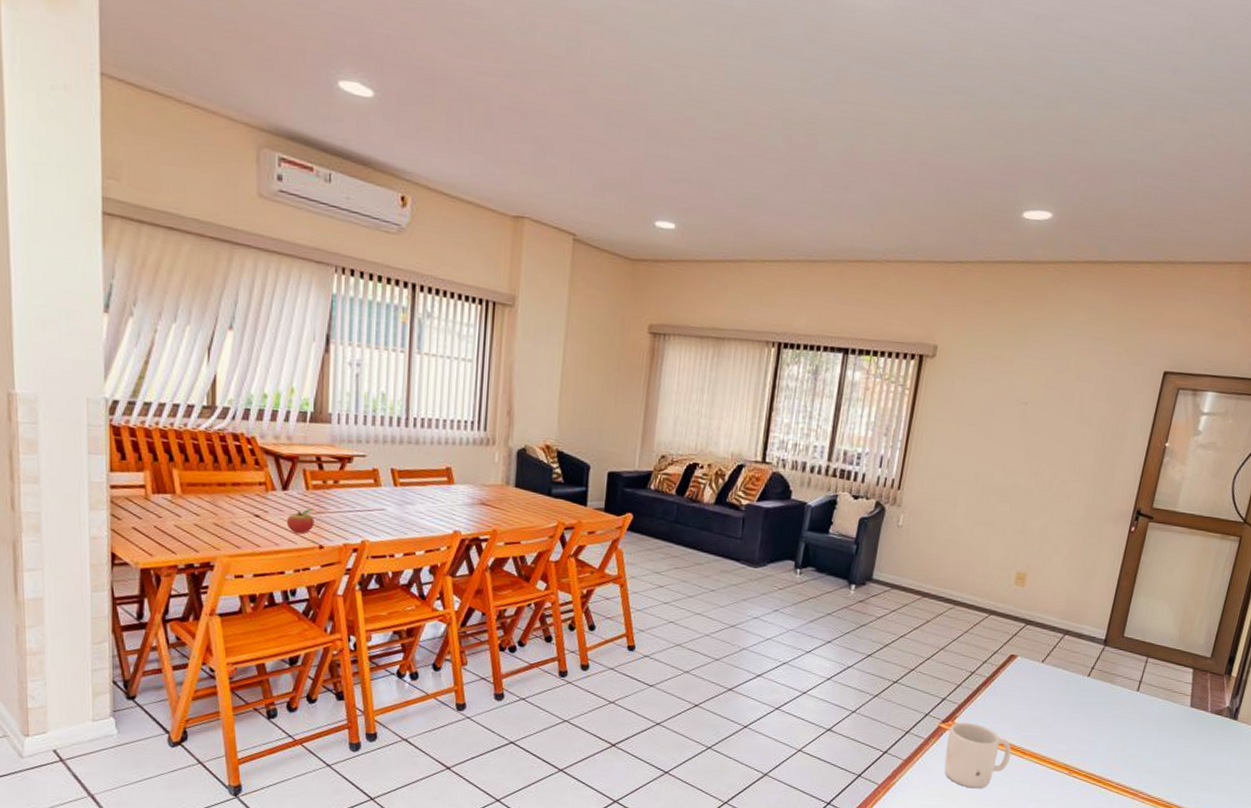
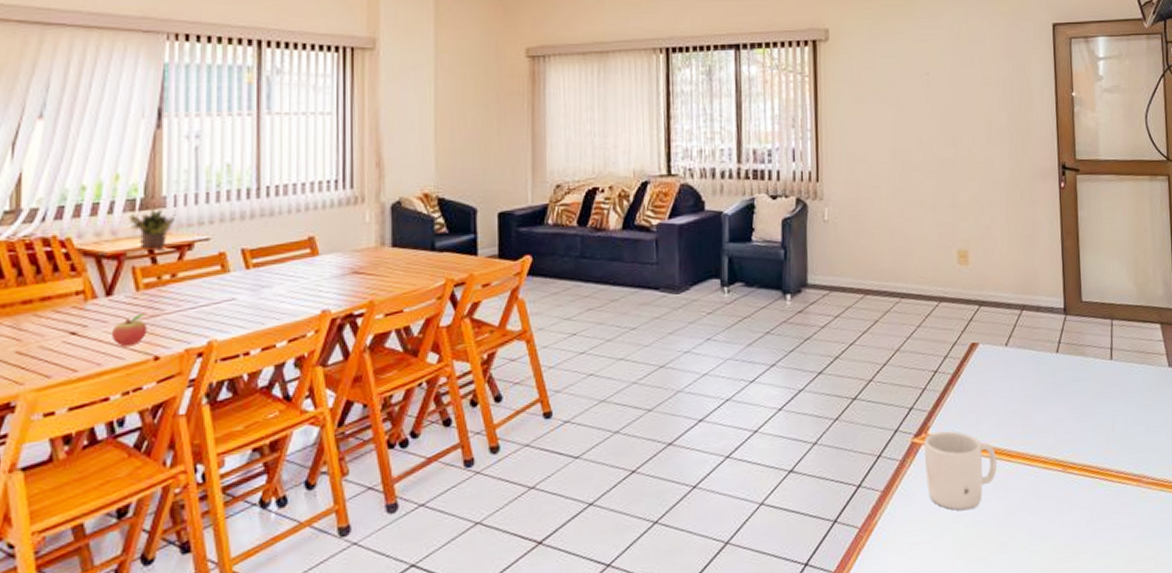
potted plant: none [301,421,339,458] -> present [129,207,176,250]

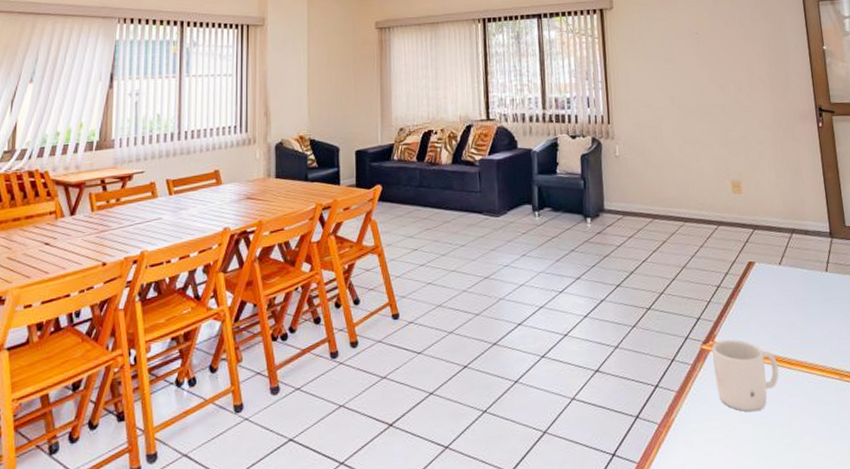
fruit: present [111,314,147,347] -> none [73,230,98,255]
potted plant: present [129,207,176,250] -> none [88,147,121,181]

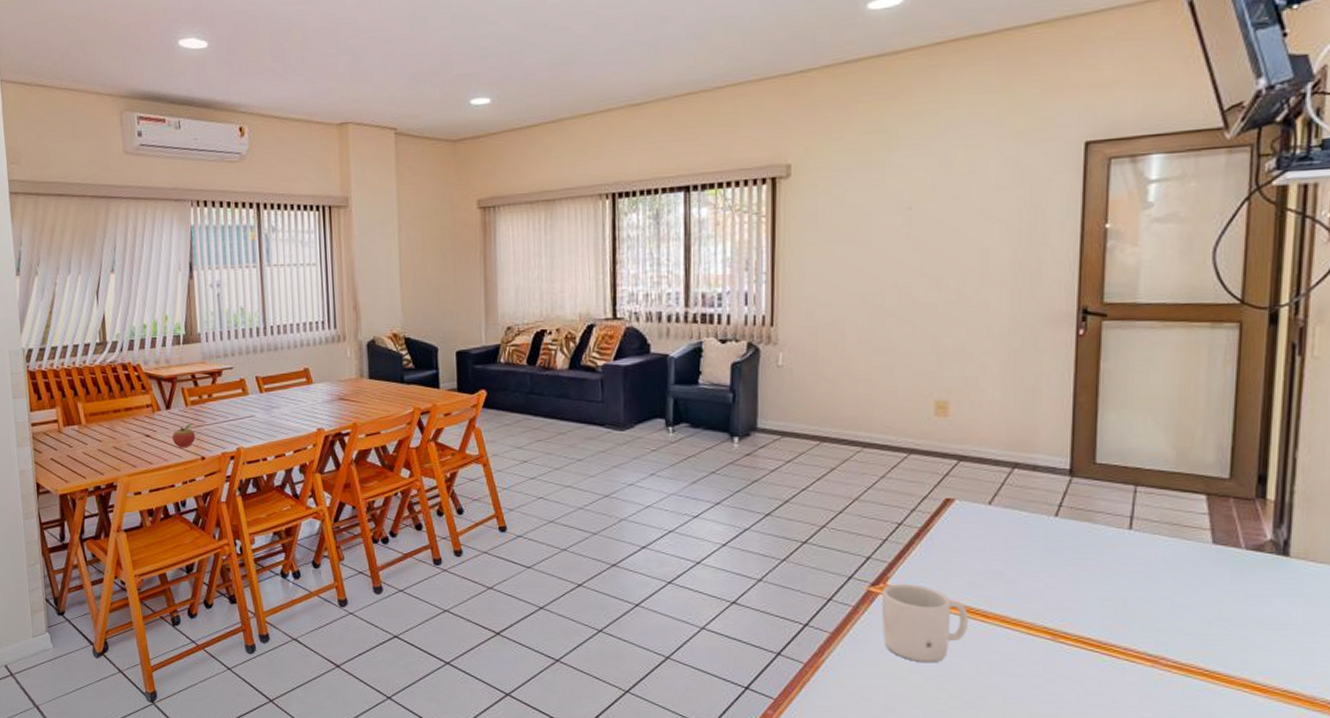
fruit: none [73,230,98,255] -> present [171,424,196,448]

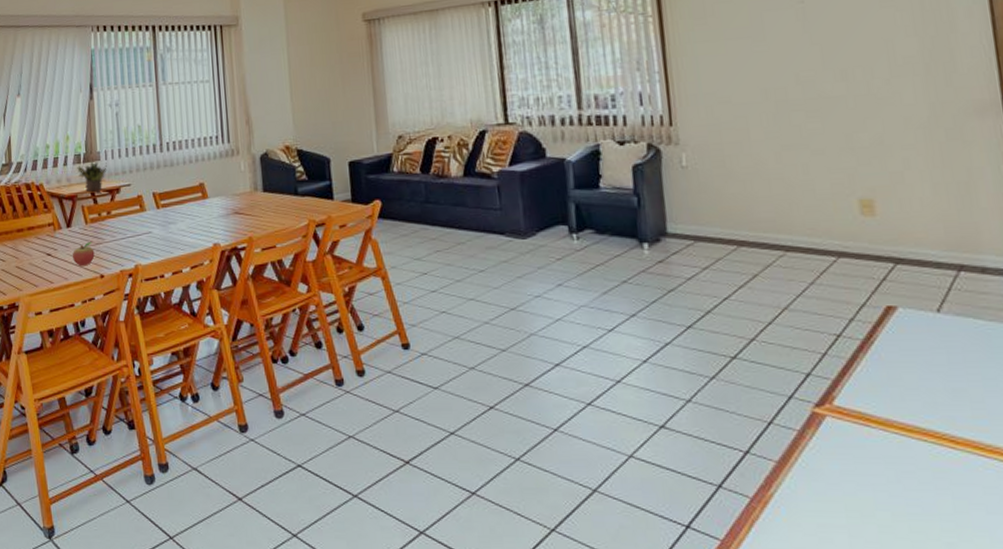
potted plant: none [176,341,208,375] -> present [77,160,107,193]
mug: present [882,584,969,663] -> none [829,404,937,498]

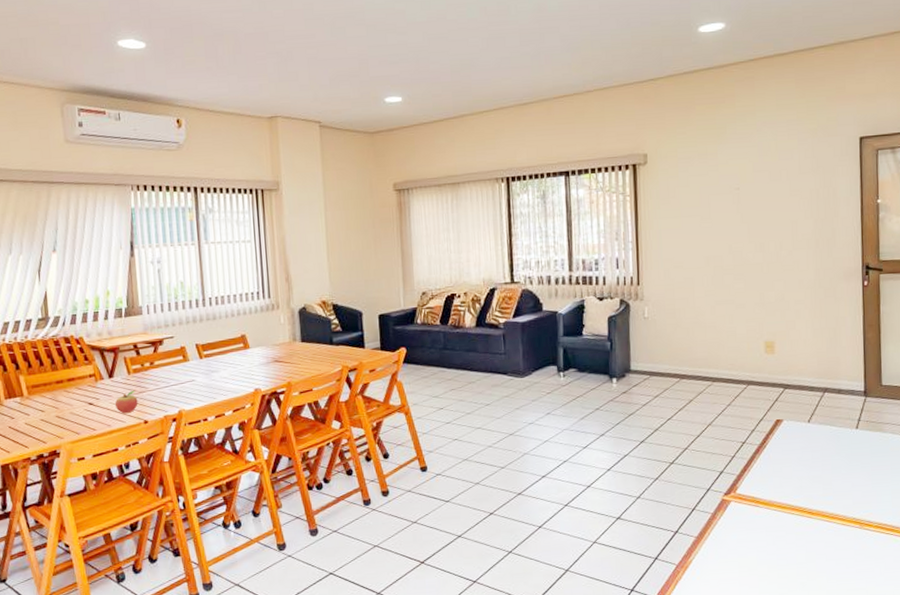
potted plant: present [77,160,107,193] -> none [118,314,150,345]

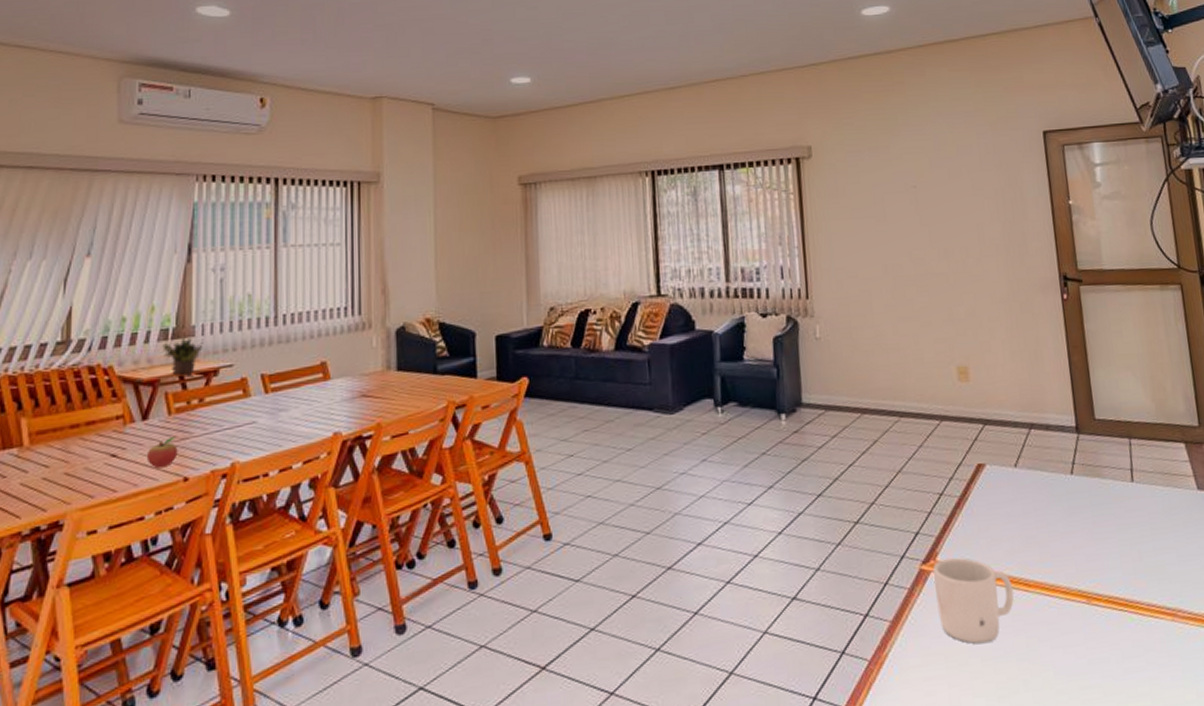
potted plant: none [118,314,150,345] -> present [162,336,203,377]
mug: none [733,491,799,556] -> present [933,557,1015,644]

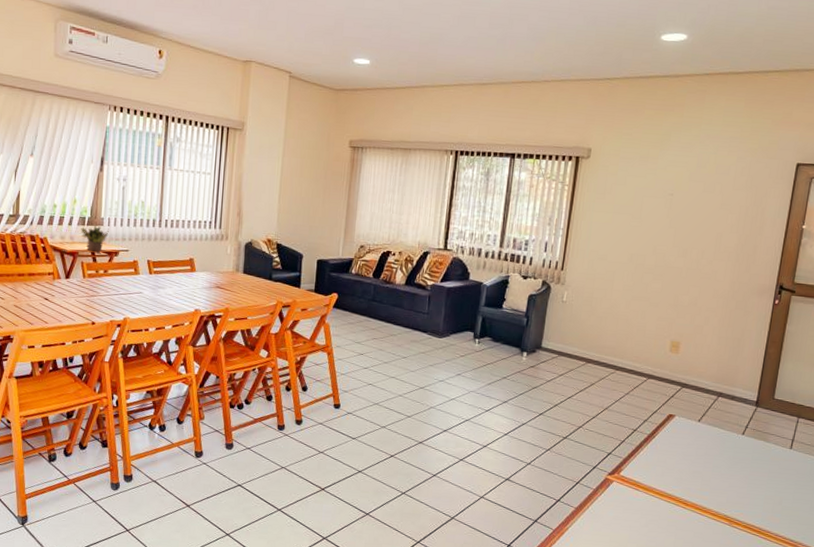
fruit: present [146,437,178,469] -> none [67,293,89,313]
mug: present [933,557,1015,644] -> none [612,475,674,536]

